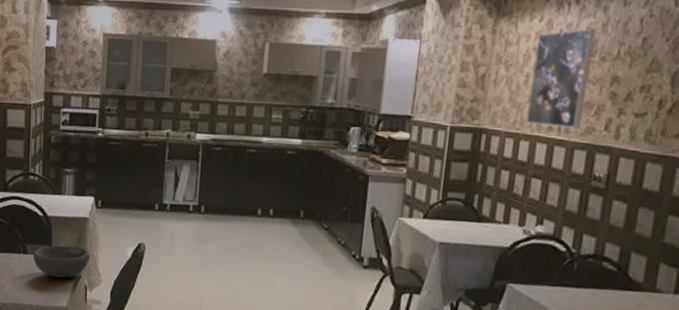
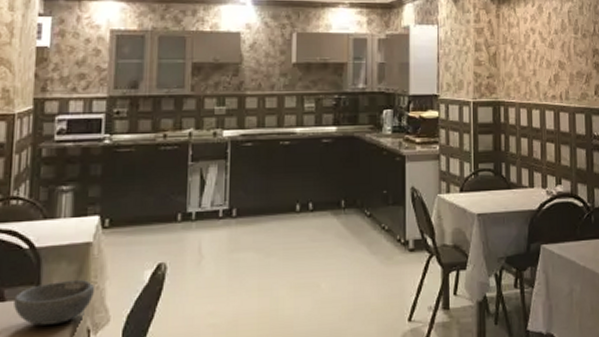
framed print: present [526,29,596,129] -> none [533,12,576,95]

